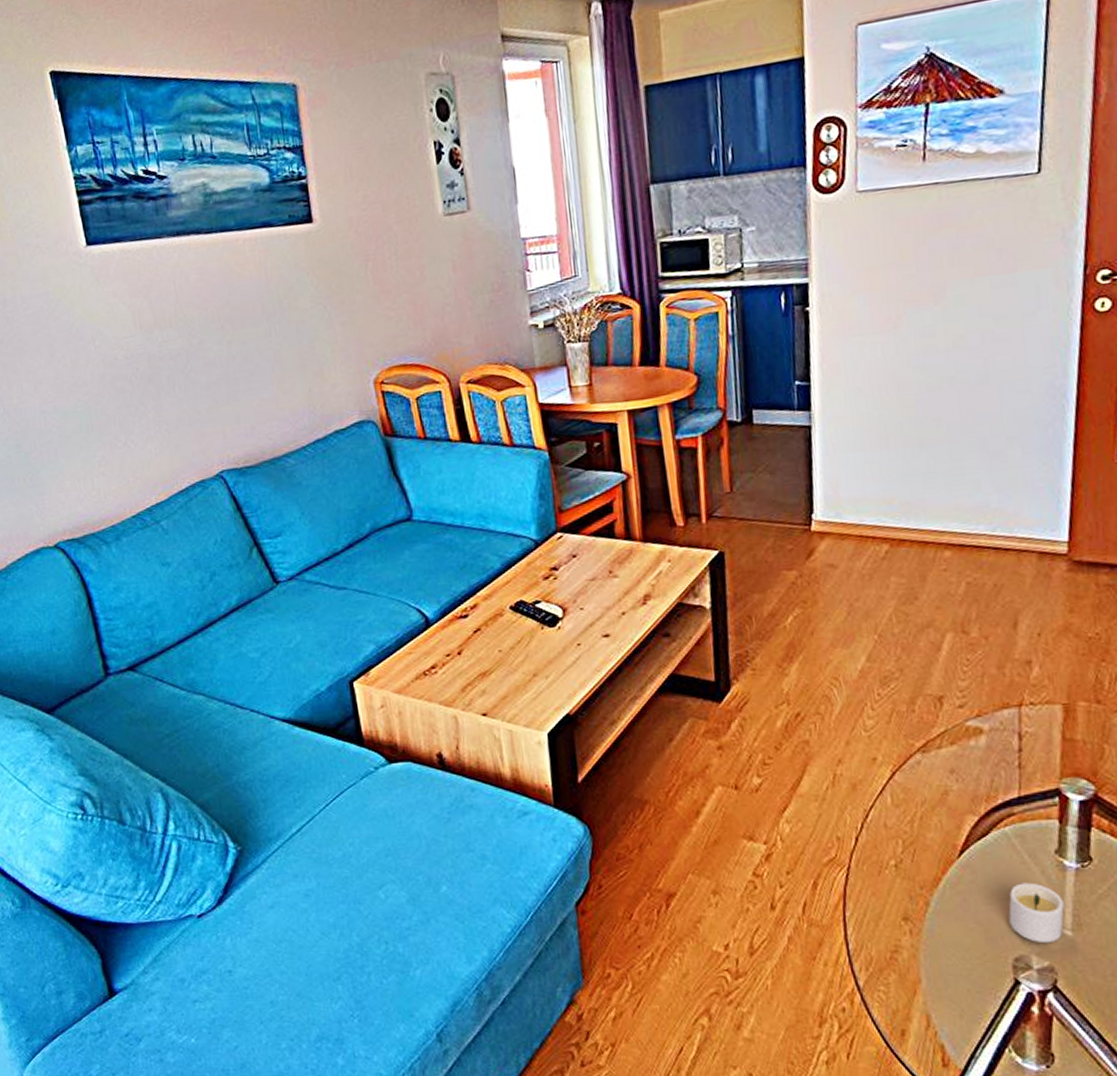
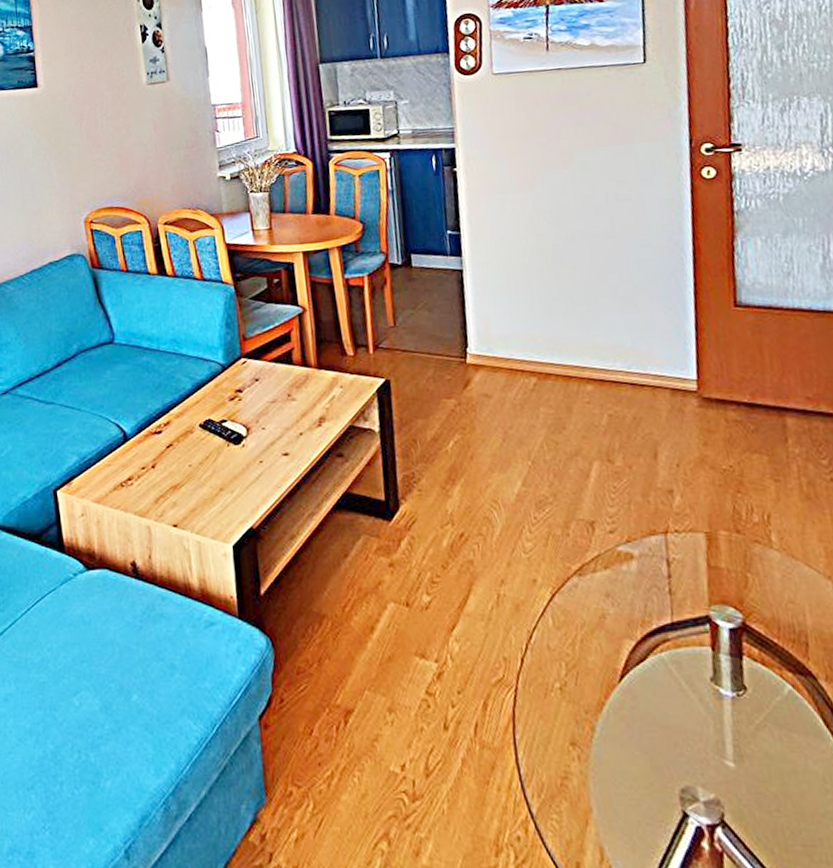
candle: present [1008,882,1064,944] -> none [671,710,725,775]

